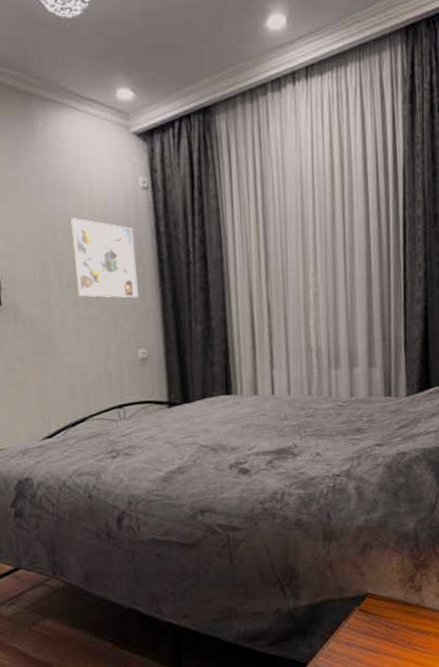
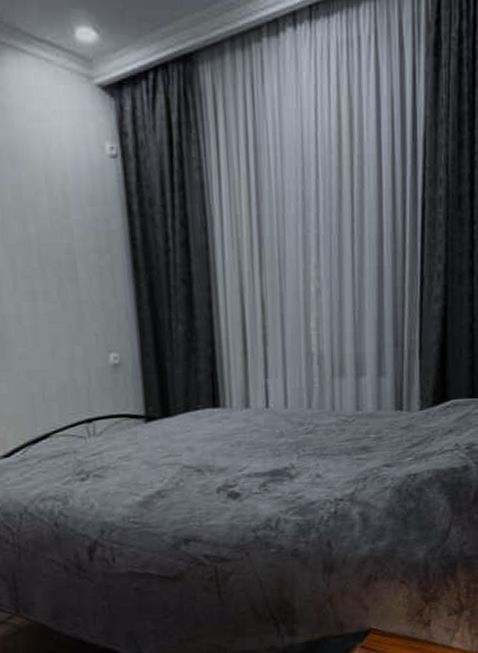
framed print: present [70,218,138,298] -> none [22,192,108,292]

